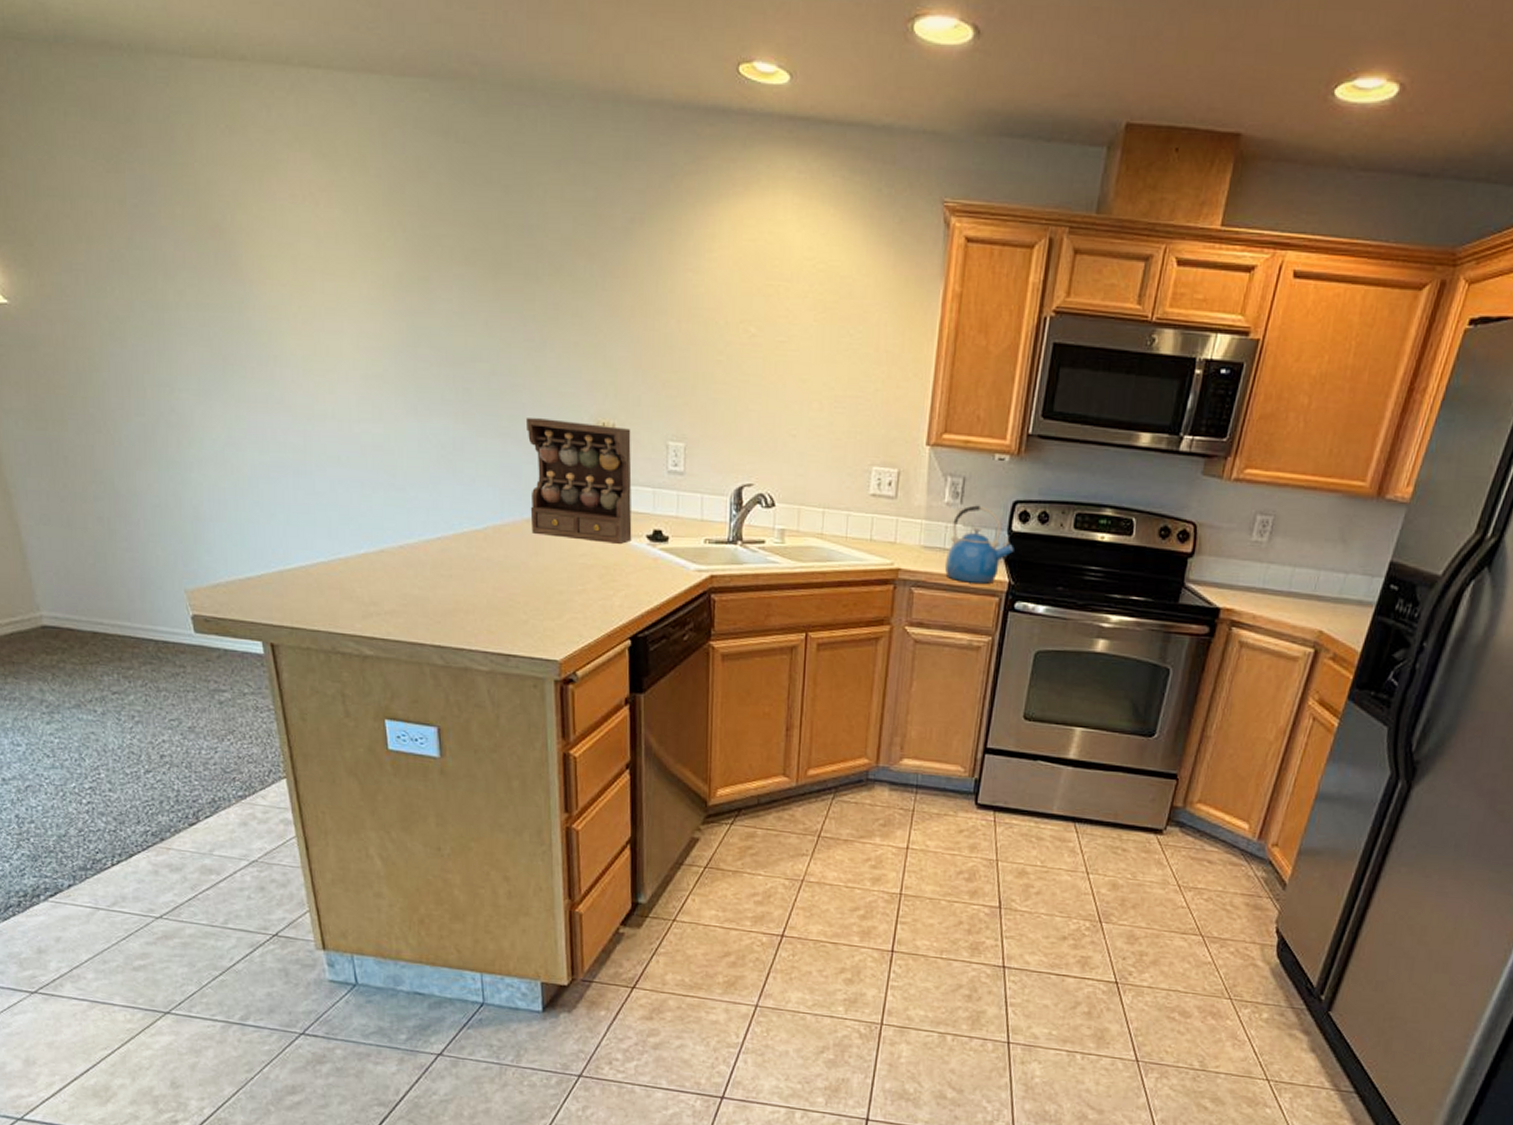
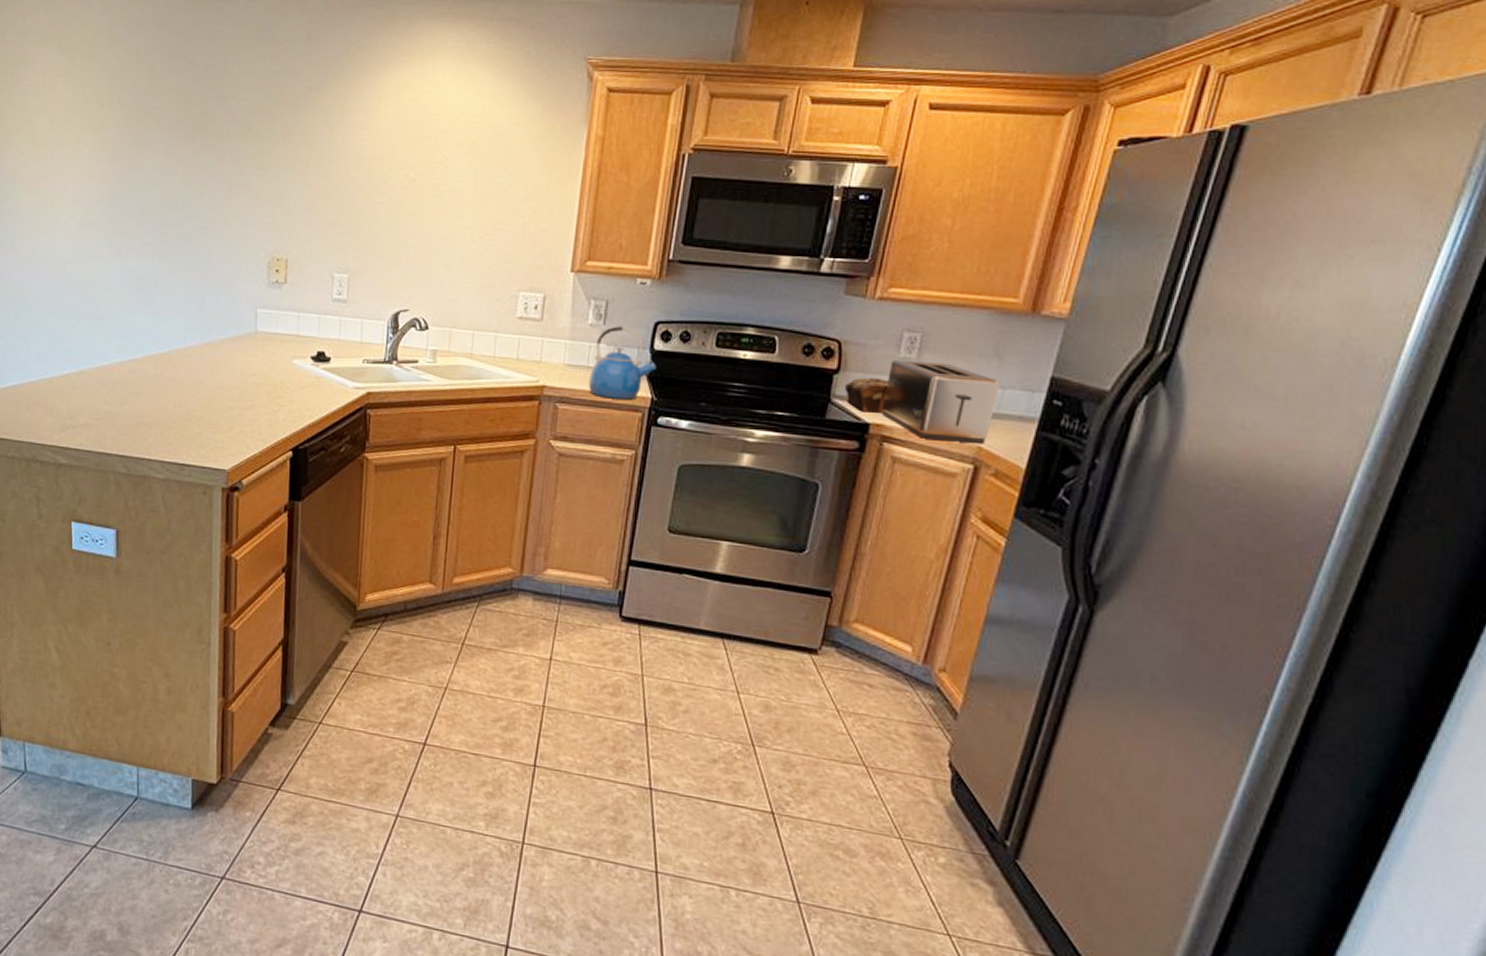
spice rack: present [525,418,632,545] -> none [210,256,302,365]
bread loaf: none [1199,561,1241,598] -> present [845,377,889,413]
toaster: none [1233,543,1344,629] -> present [882,359,1001,445]

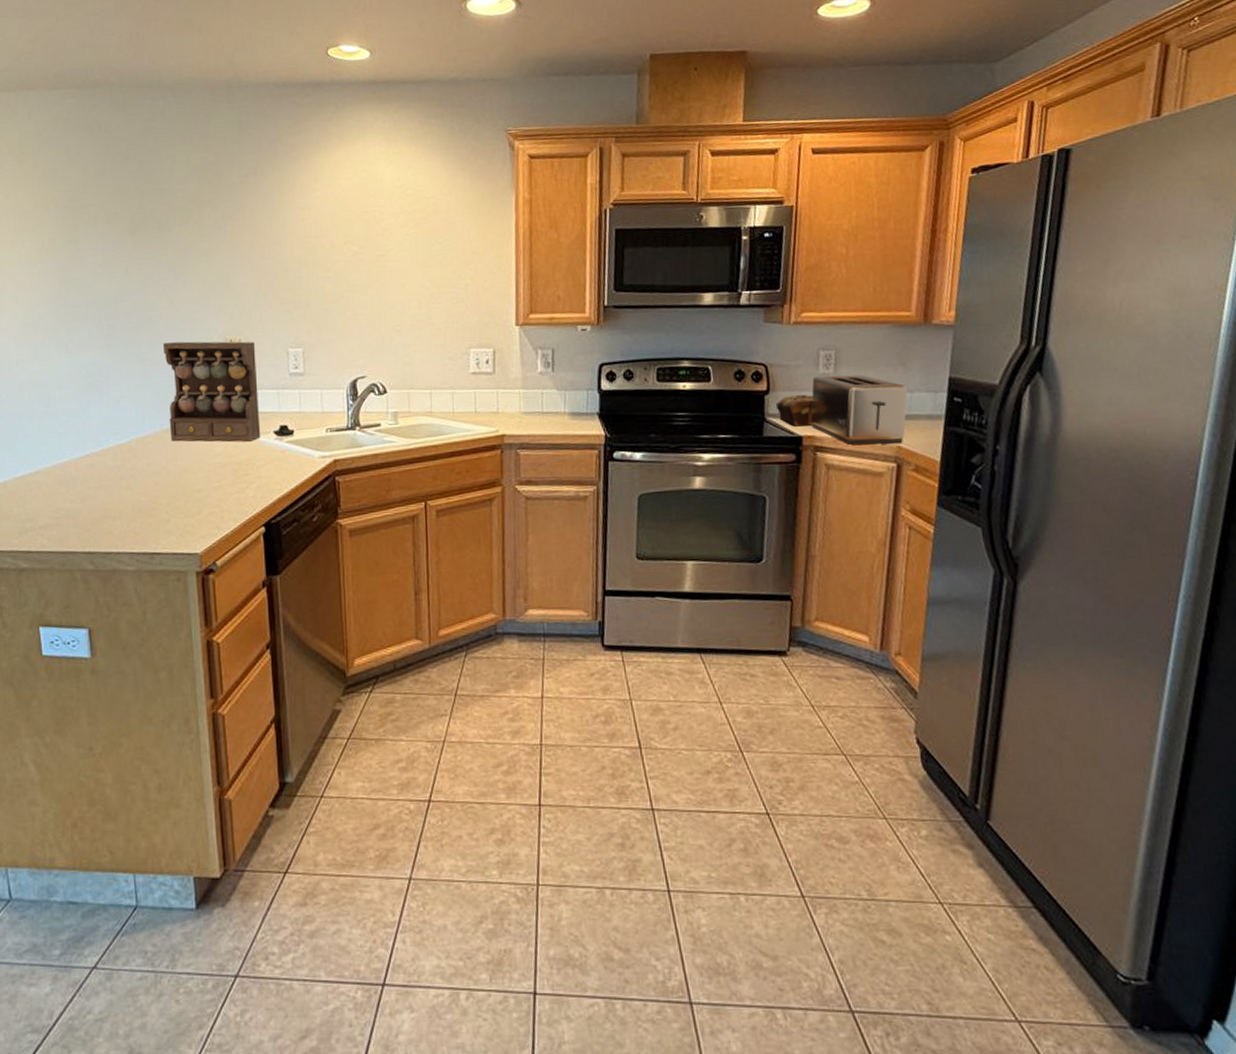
spice rack: none [210,256,302,365] -> present [162,341,261,443]
kettle: present [588,326,657,400] -> none [544,371,606,440]

